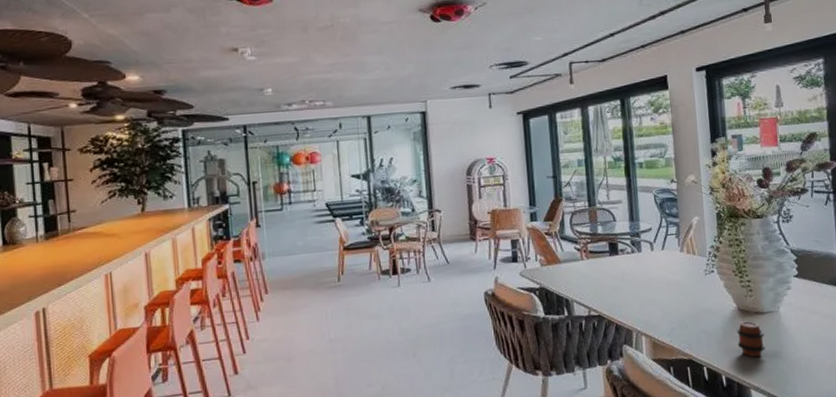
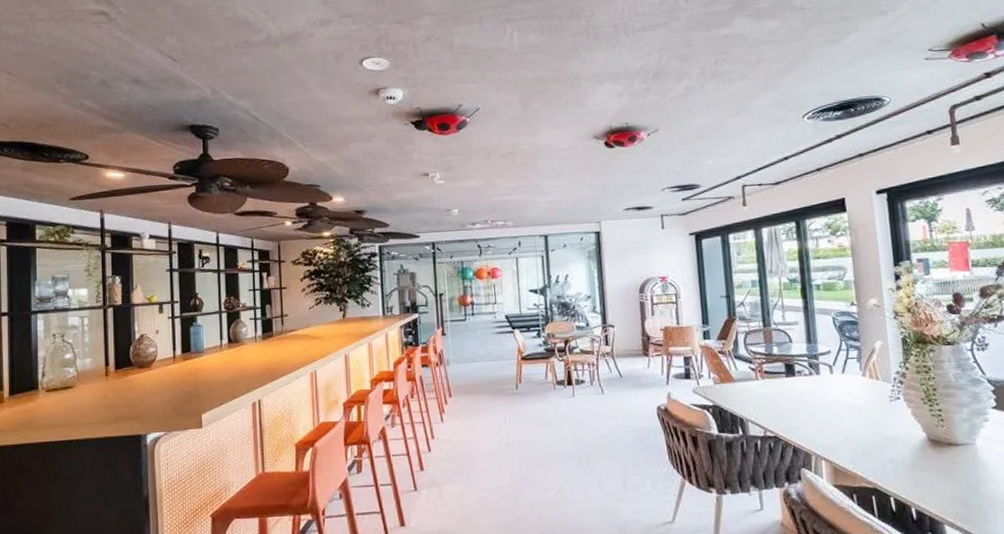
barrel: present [736,320,765,358] -> none [926,452,961,491]

